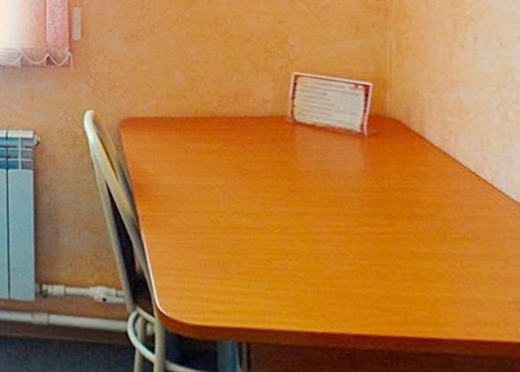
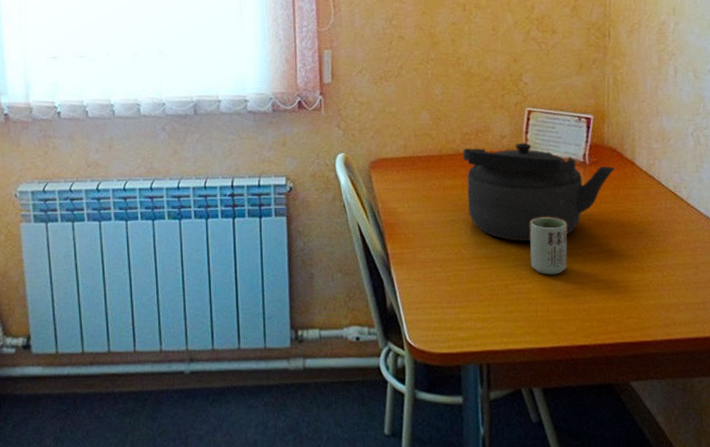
kettle: none [220,108,399,215] -> present [462,142,615,242]
cup: none [297,190,342,253] -> present [530,217,568,275]

